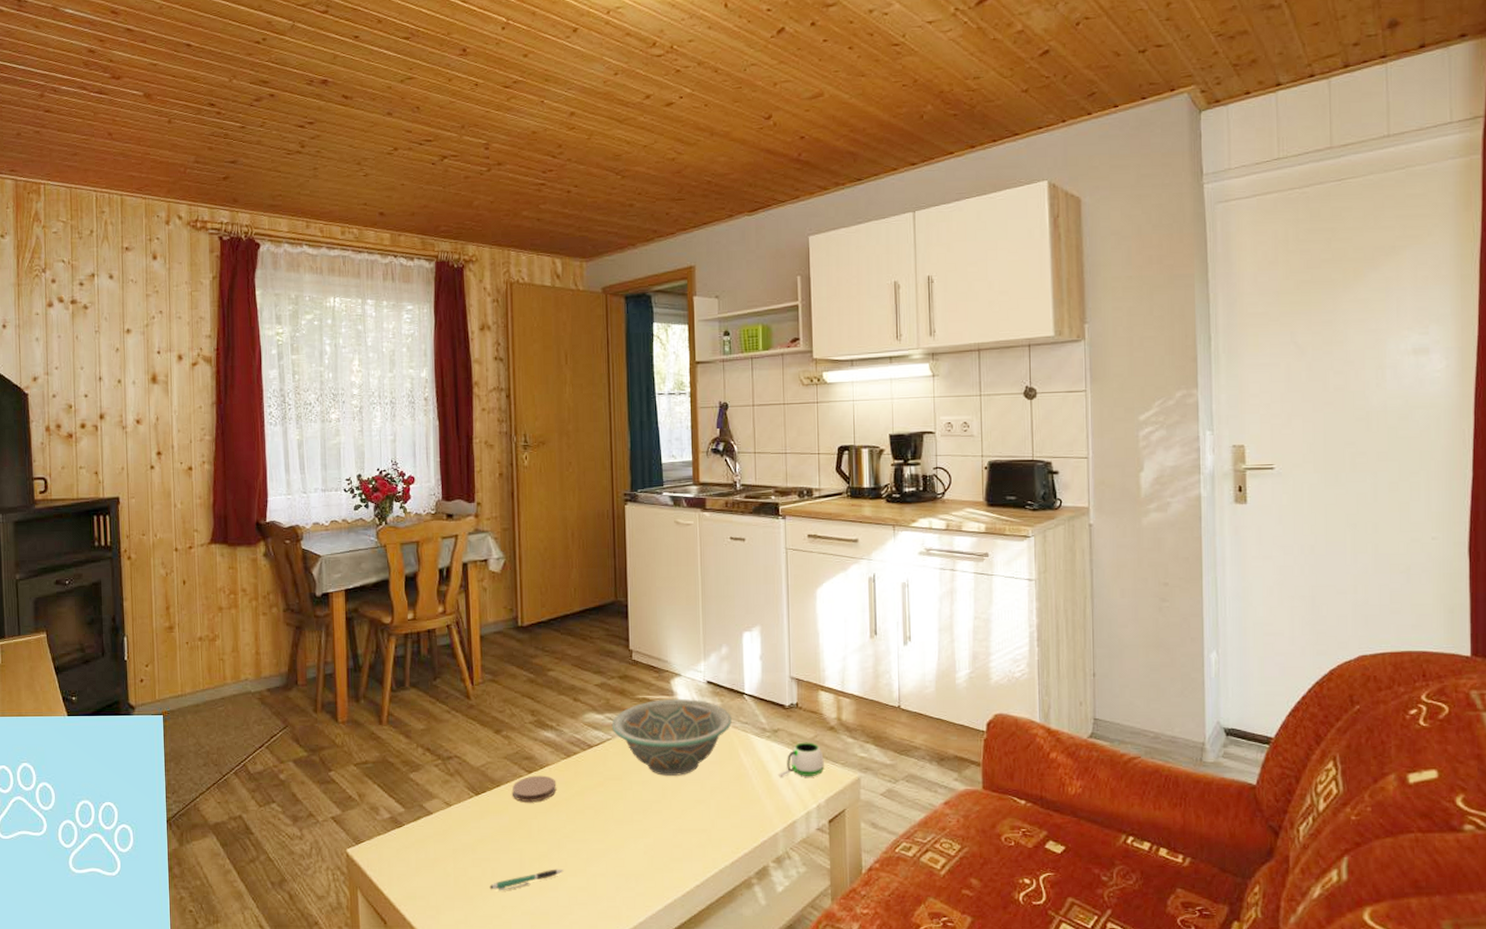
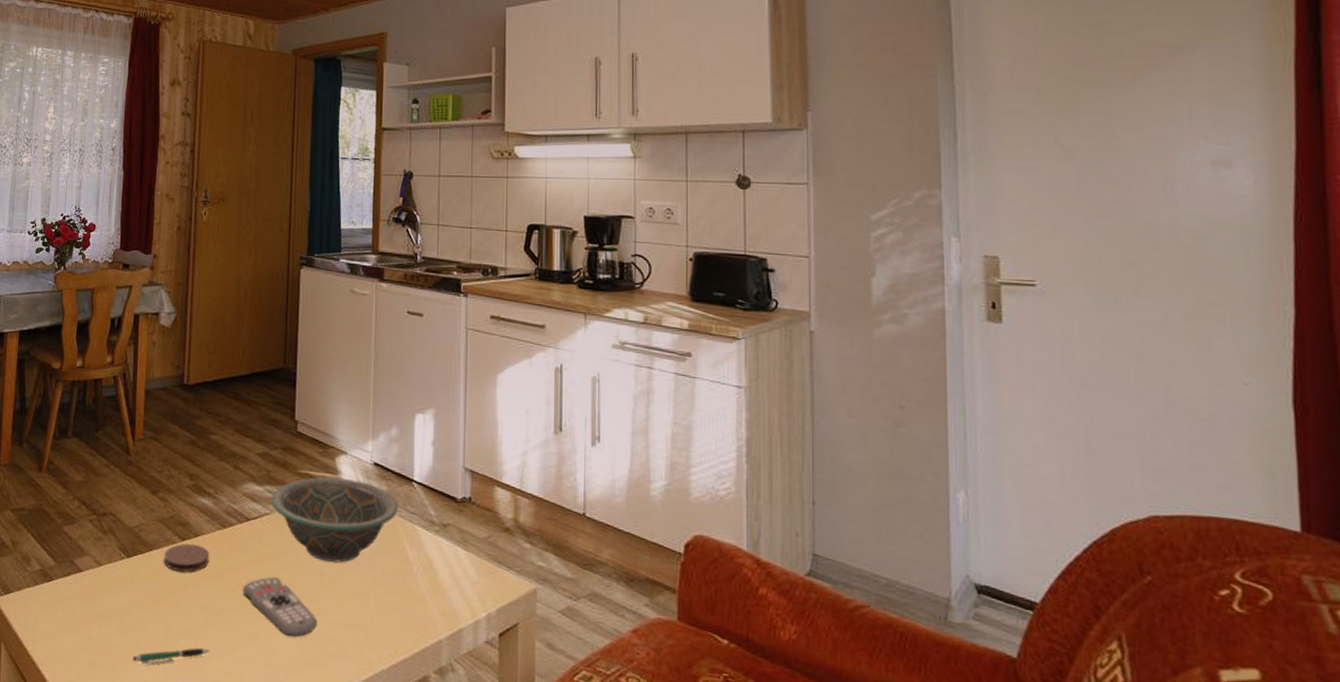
remote control: none [591,796,664,848] -> present [243,577,318,637]
mug: present [778,742,824,777] -> none [446,541,497,581]

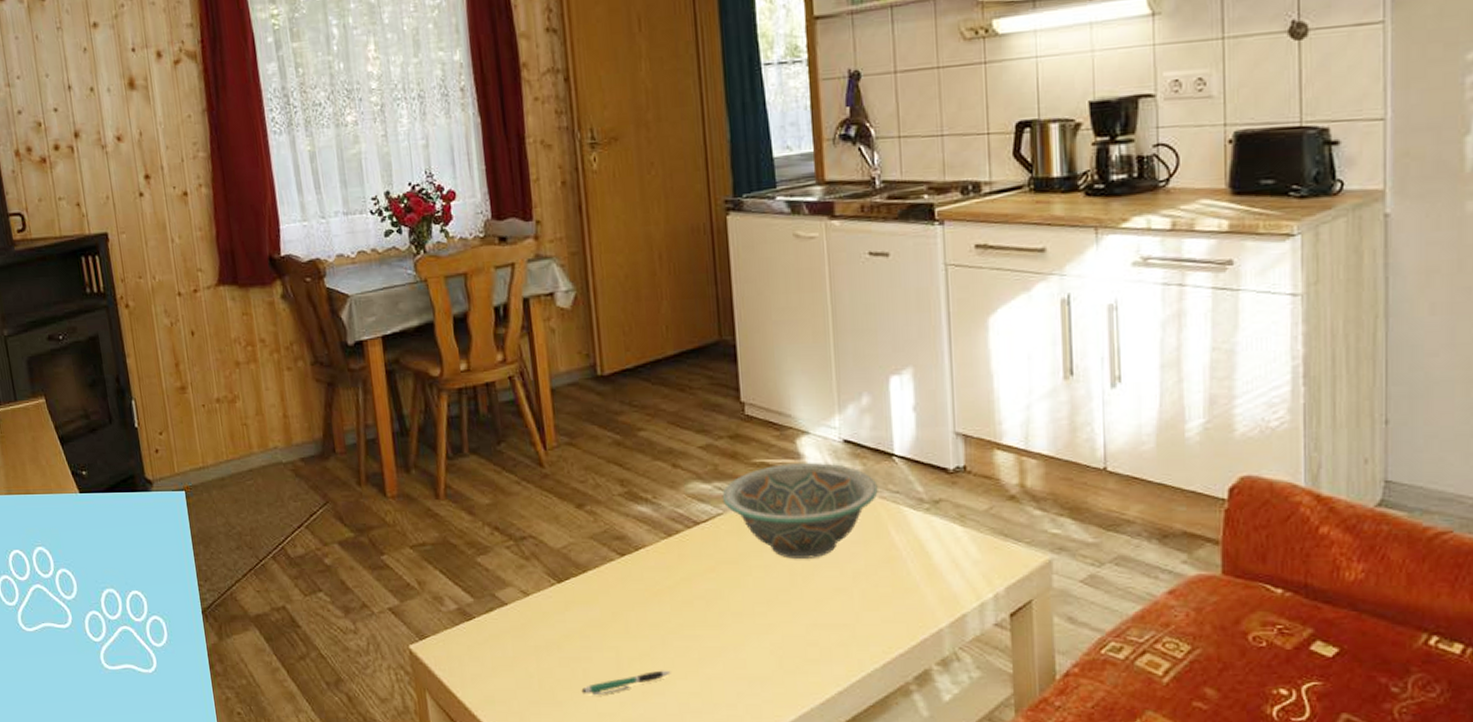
coaster: present [164,543,210,572] -> none [602,558,657,590]
remote control: present [243,577,318,637] -> none [701,584,795,647]

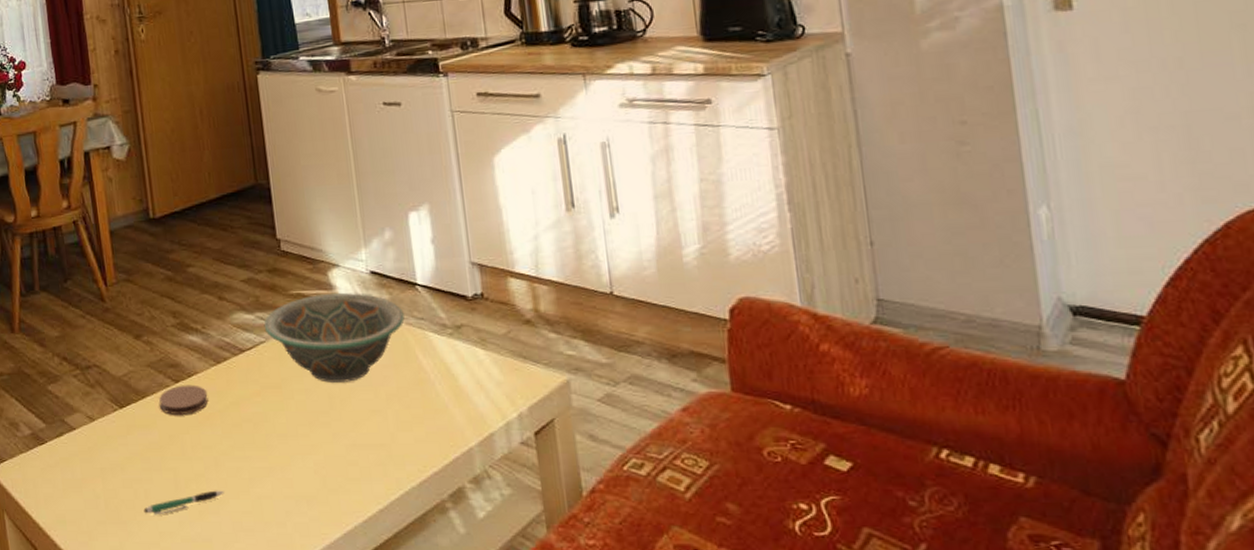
coaster: none [602,558,657,590] -> present [159,384,209,415]

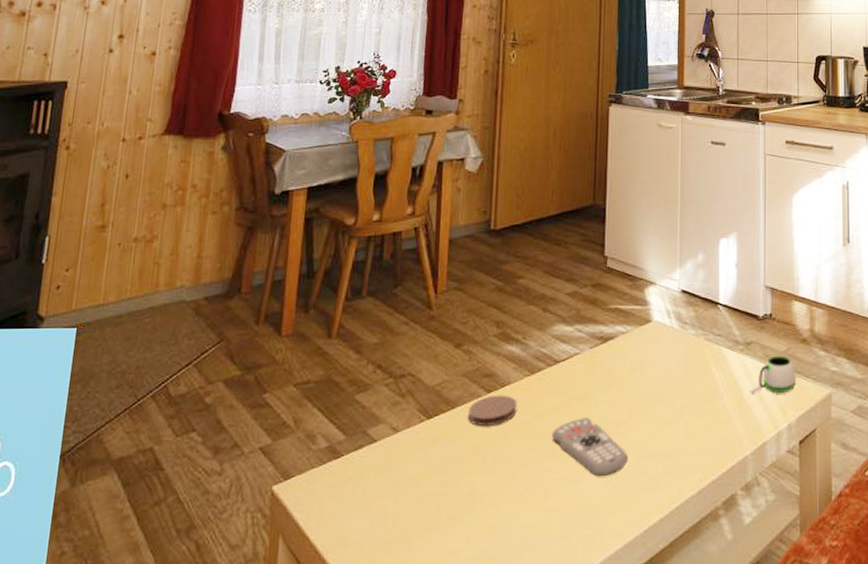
pen: present [143,490,225,515] -> none [432,503,518,533]
remote control: none [249,407,336,467] -> present [552,418,629,477]
decorative bowl: present [263,293,405,383] -> none [580,309,705,394]
mug: none [467,339,523,382] -> present [750,355,796,394]

